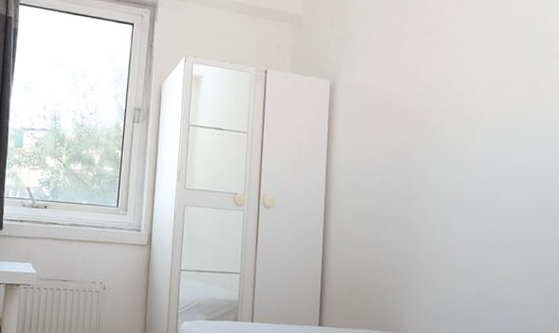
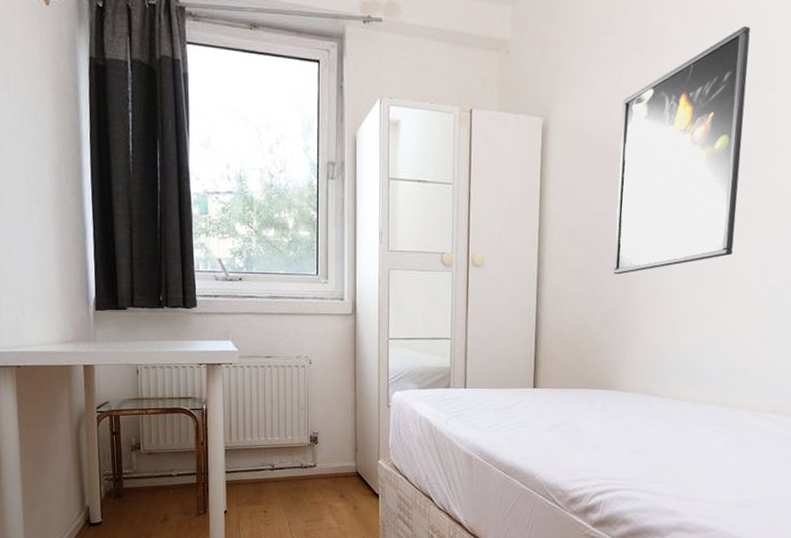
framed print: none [396,13,516,223] -> present [614,26,751,275]

